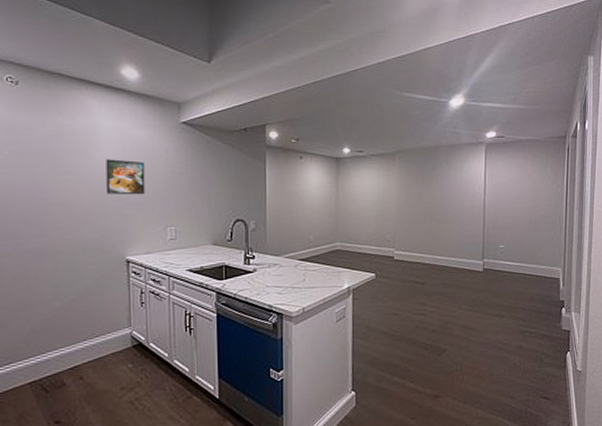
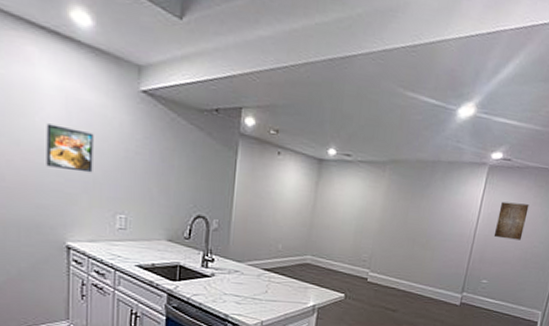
wall art: none [502,173,529,206] -> present [493,201,529,240]

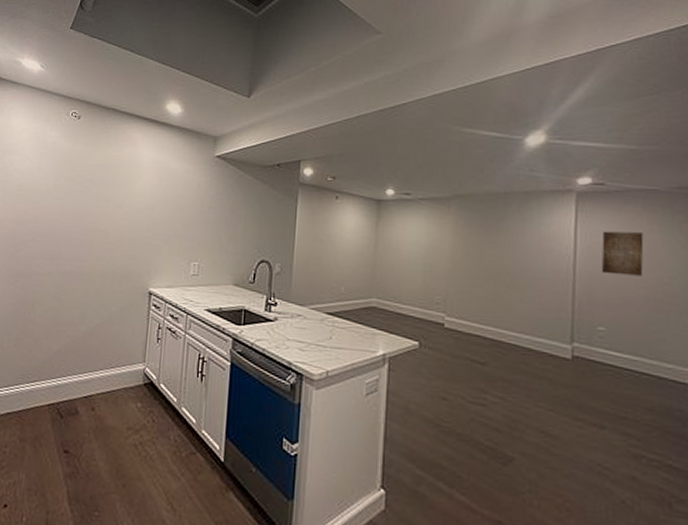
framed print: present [46,123,94,173] -> none [139,189,177,227]

